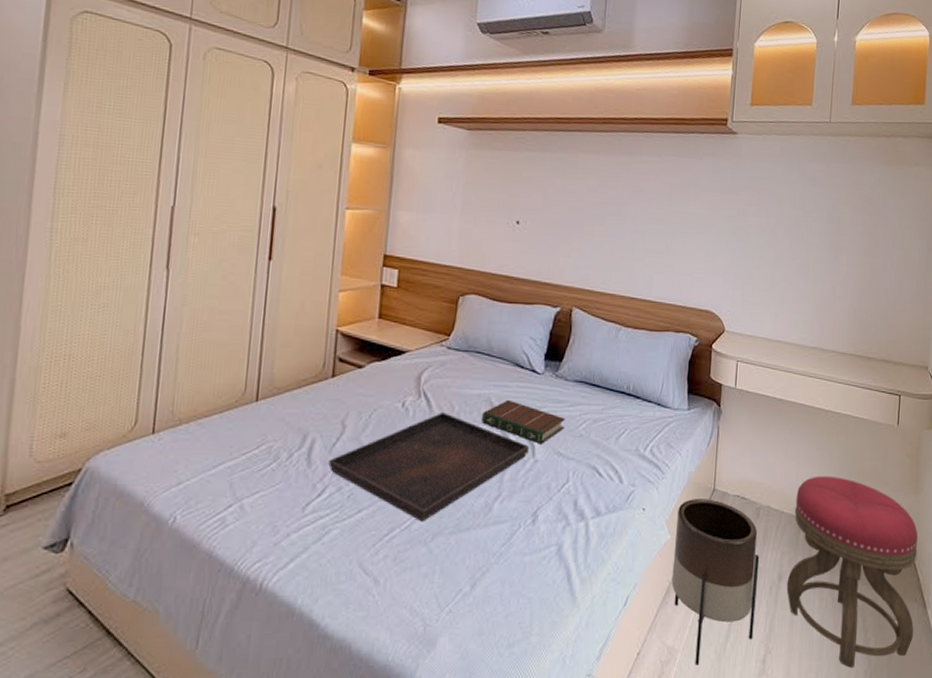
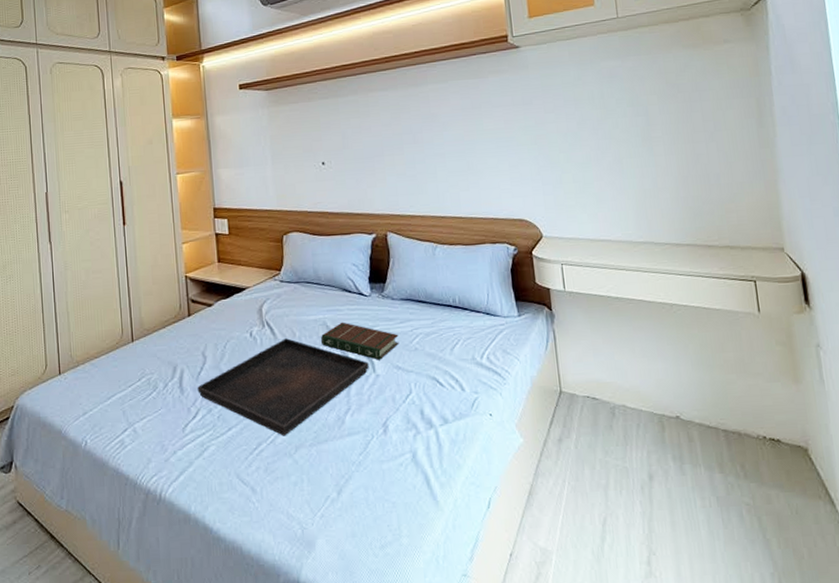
planter: present [671,499,760,665] -> none [526,401,632,567]
stool: present [786,476,918,668] -> none [652,370,825,570]

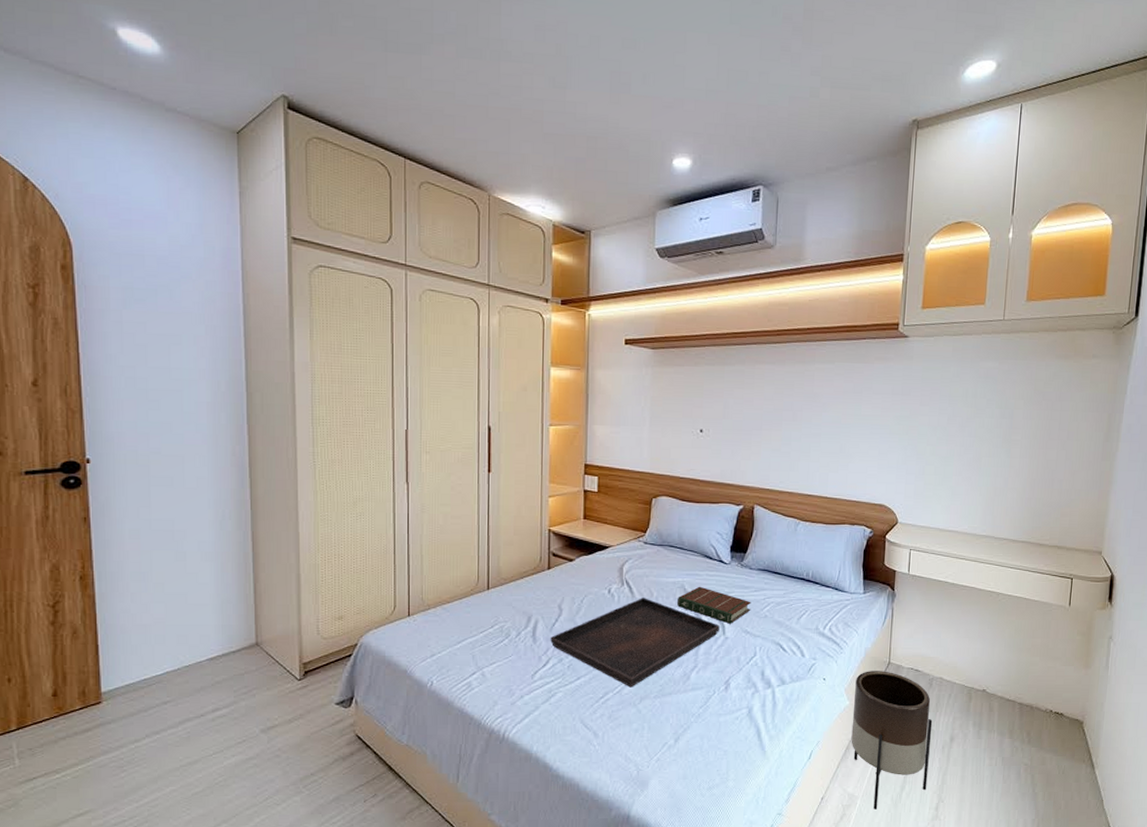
planter: none [526,401,632,567] -> present [851,671,933,810]

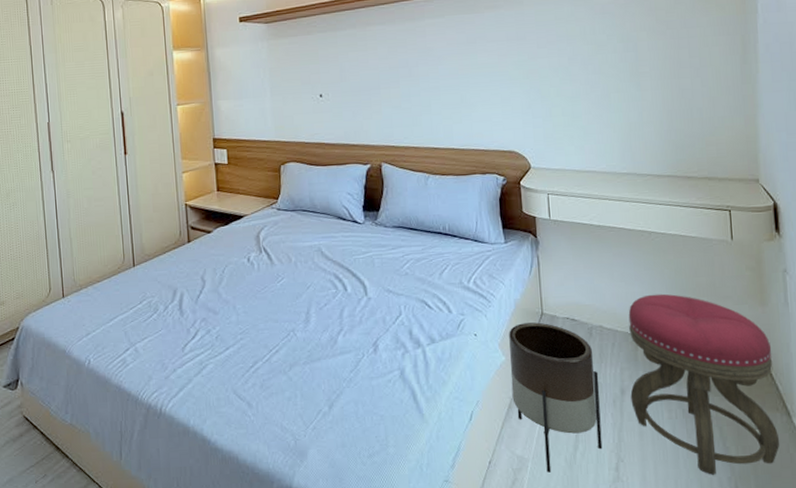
serving tray: present [550,598,720,688] -> none [196,263,361,355]
book: present [677,586,751,624] -> none [316,248,391,284]
stool: none [958,651,1088,817] -> present [628,293,779,475]

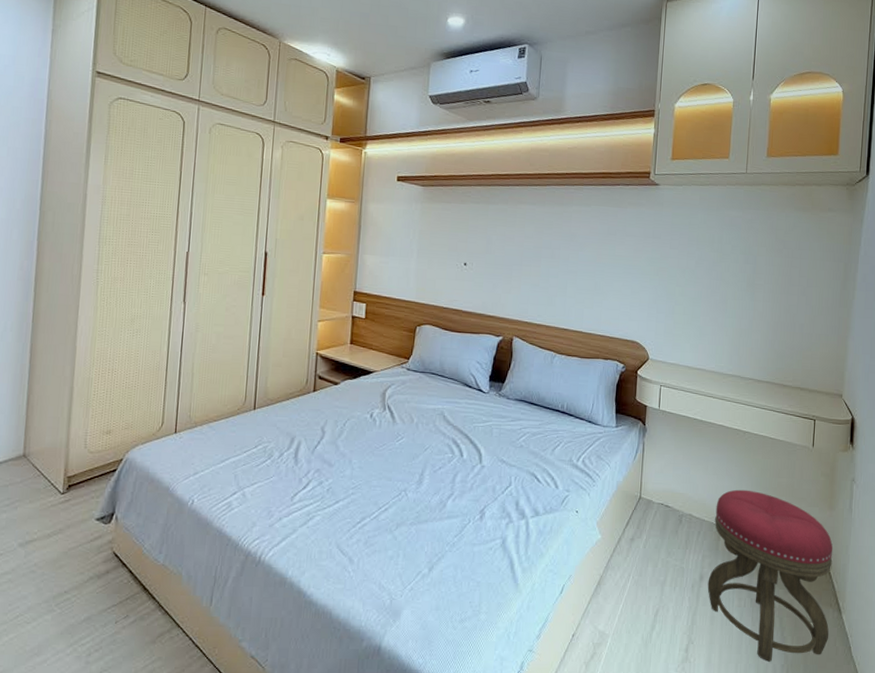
planter: present [509,322,603,473] -> none [602,505,683,649]

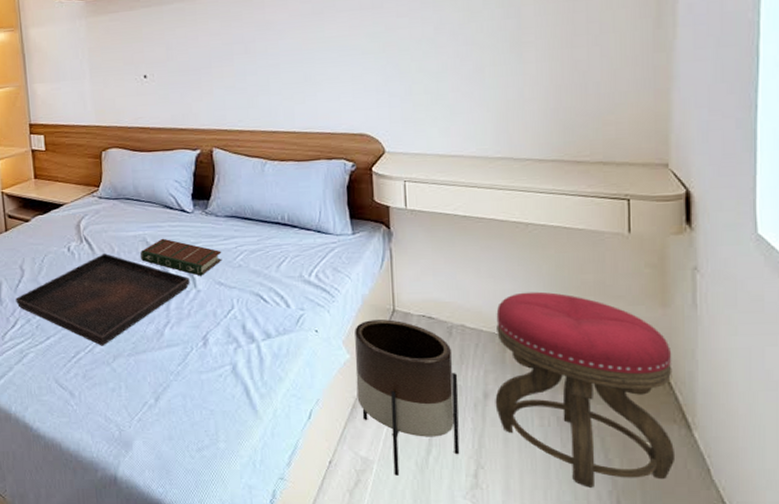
serving tray: none [311,423,477,513] -> present [15,253,190,346]
book: none [436,414,508,453] -> present [140,238,222,276]
planter: none [602,505,683,649] -> present [355,319,460,476]

